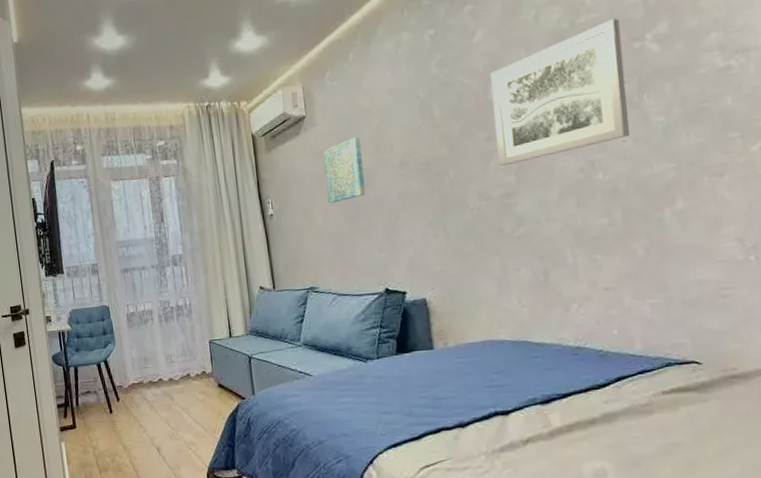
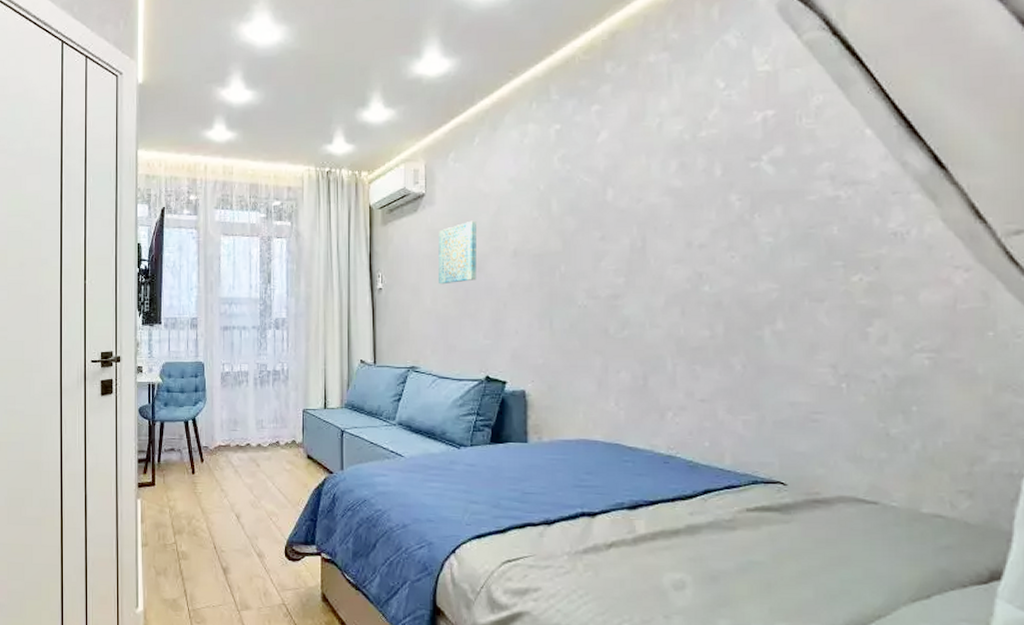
wall art: present [490,18,630,167] -> none [609,137,739,268]

